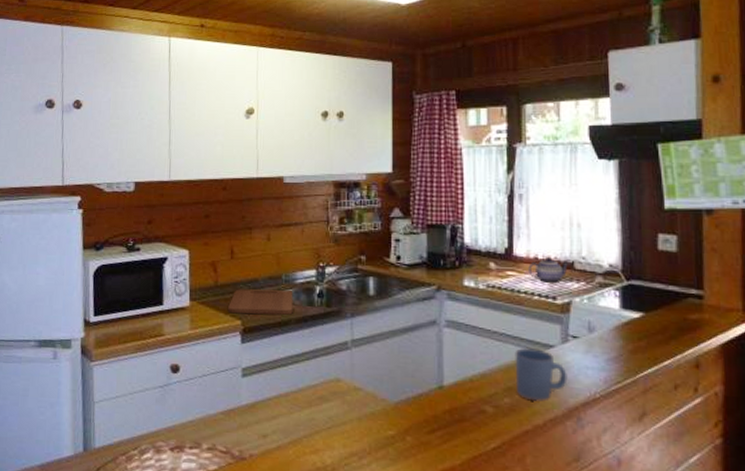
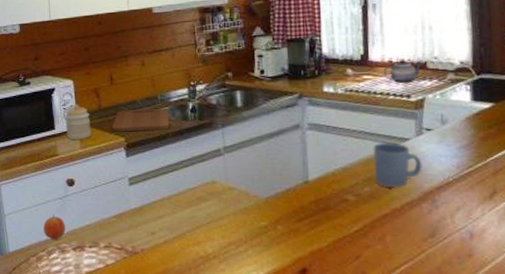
fruit: none [137,405,165,438] -> present [42,214,66,241]
jar: none [175,278,205,320] -> present [65,104,91,140]

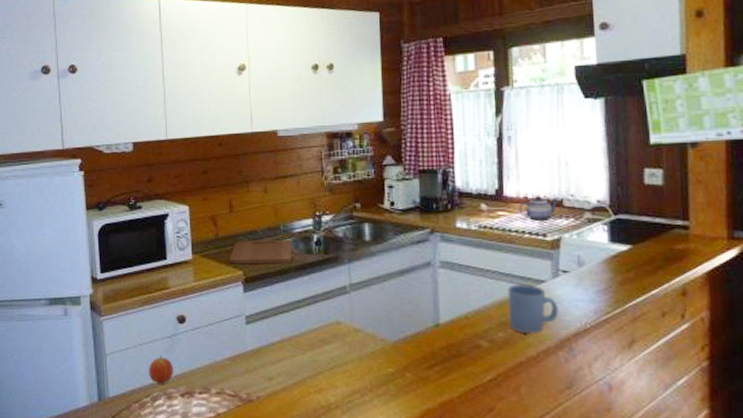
jar: present [65,104,91,140] -> none [178,232,206,272]

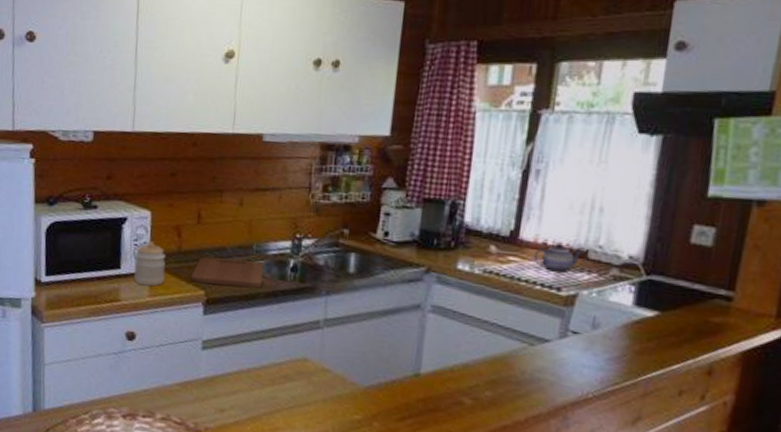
fruit: present [148,355,174,385] -> none [89,371,118,404]
jar: none [178,232,206,272] -> present [133,241,167,287]
mug: present [507,283,559,335] -> none [501,340,560,398]

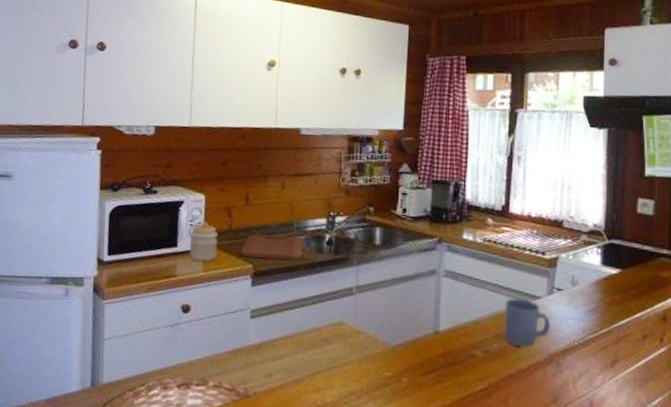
mug: none [501,340,560,398] -> present [504,298,551,348]
teapot: present [533,244,583,273] -> none [522,216,559,239]

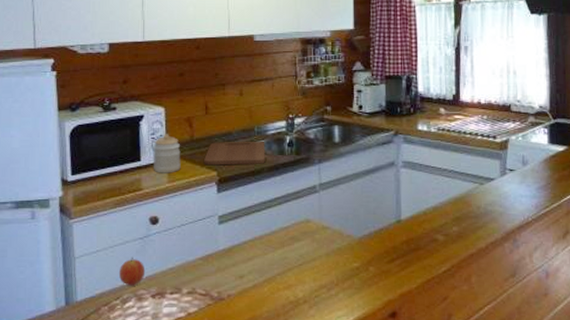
fruit: none [146,343,173,375] -> present [118,257,146,287]
mug: present [504,298,551,348] -> none [461,181,506,229]

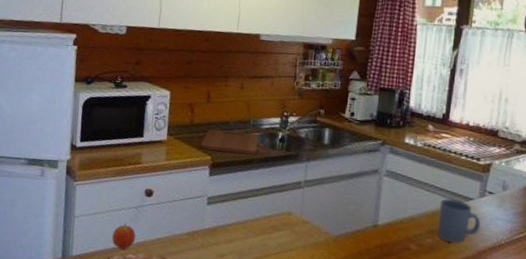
jar: present [153,134,181,173] -> none [153,115,181,152]
mug: none [461,181,506,229] -> present [438,199,481,244]

